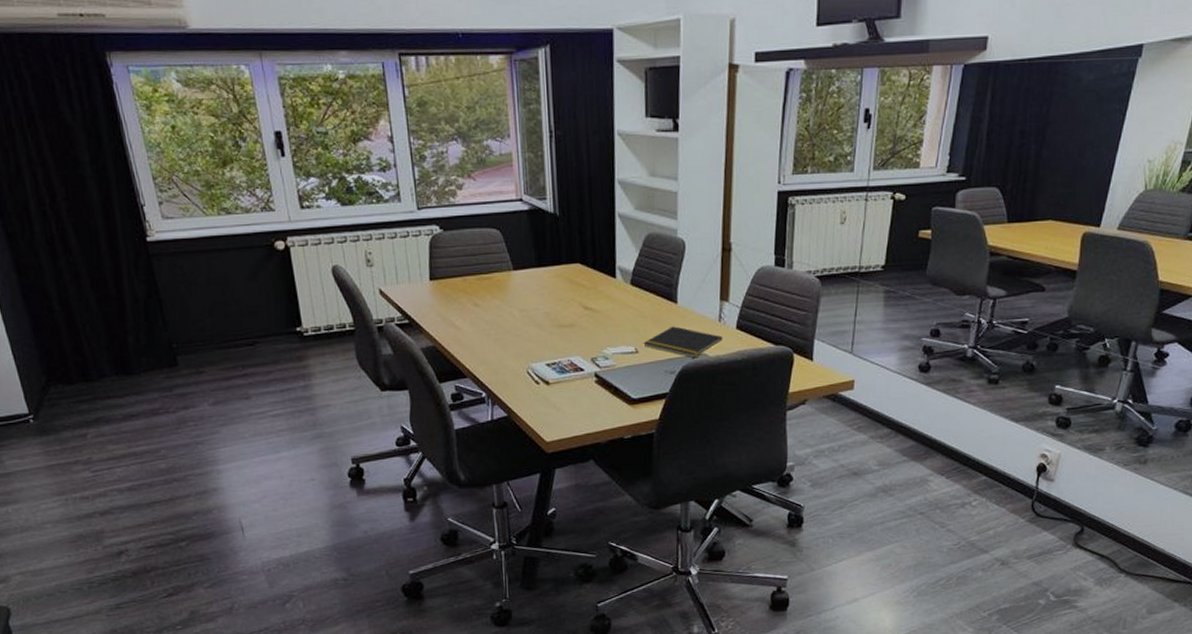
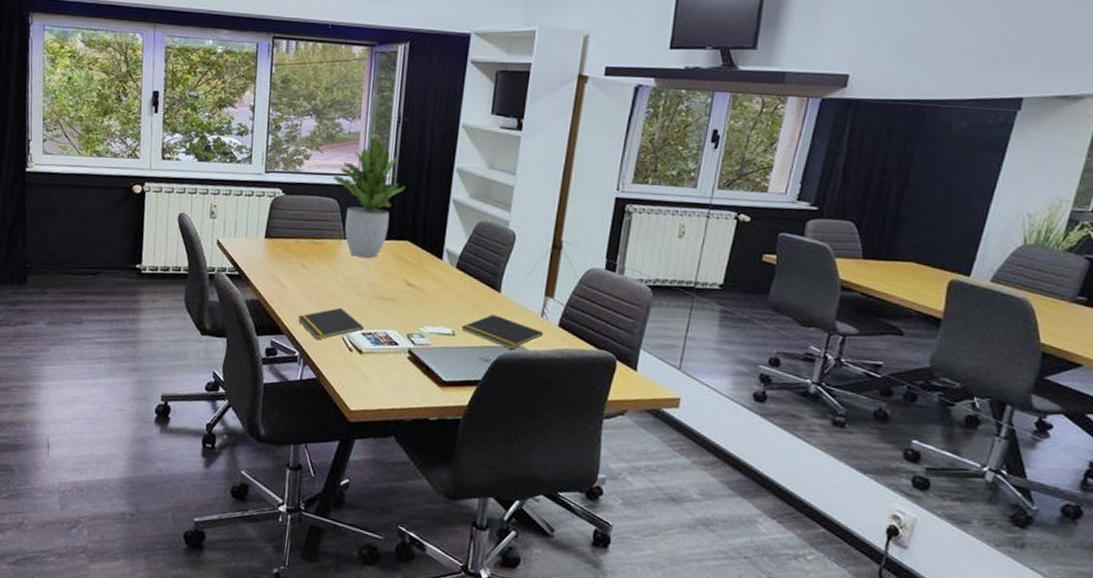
notepad: none [478,341,547,378] -> present [298,307,364,340]
potted plant: none [491,156,568,287] -> present [333,137,405,258]

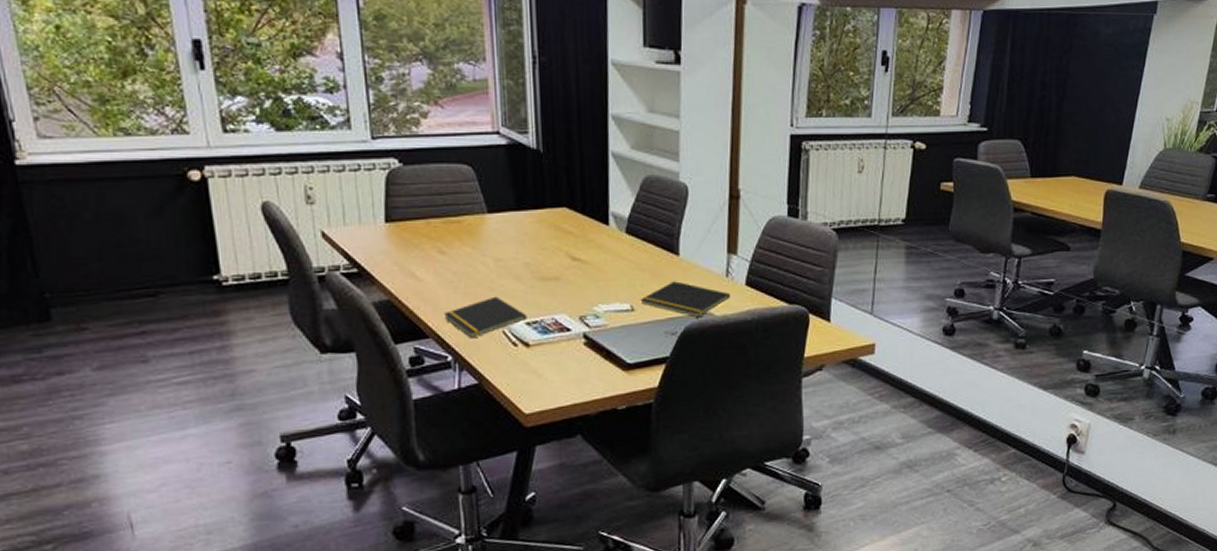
potted plant: present [333,137,405,258] -> none [462,83,554,233]

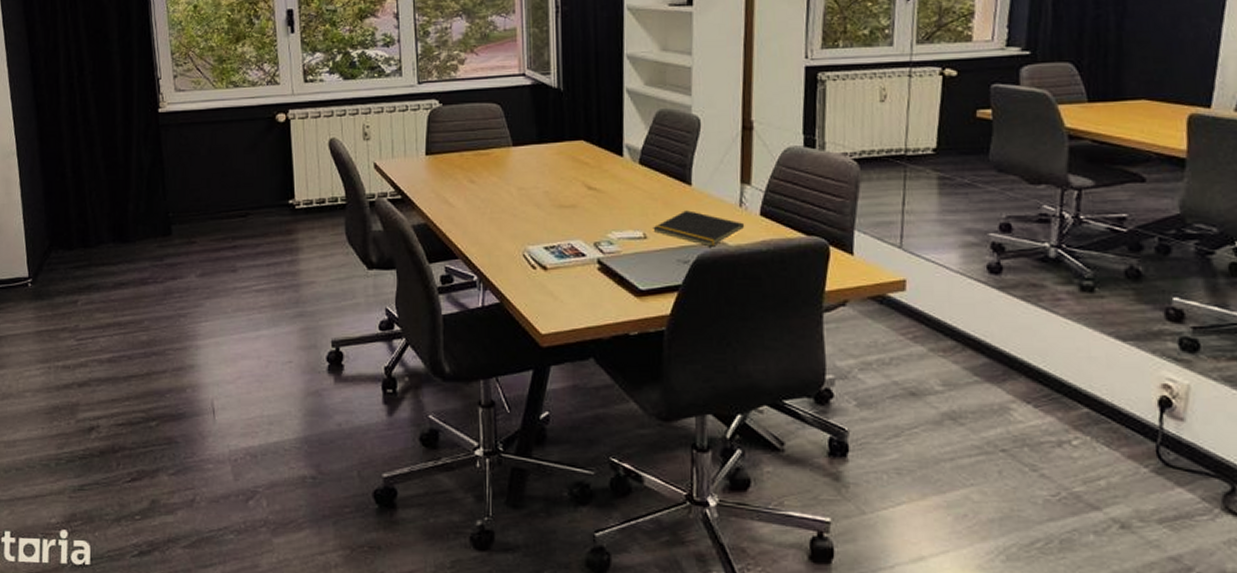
notepad: present [443,296,527,339] -> none [471,222,545,261]

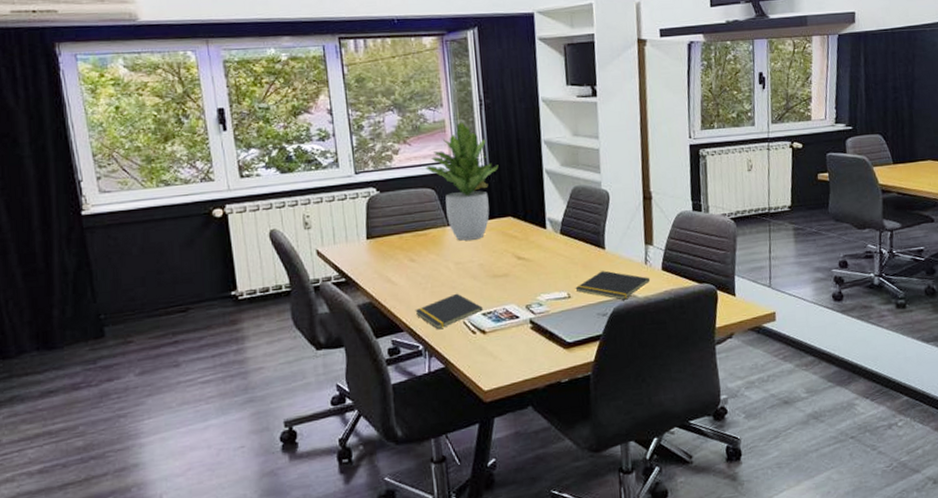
notepad: none [471,222,545,261] -> present [415,293,483,330]
potted plant: none [492,31,573,164] -> present [426,122,499,241]

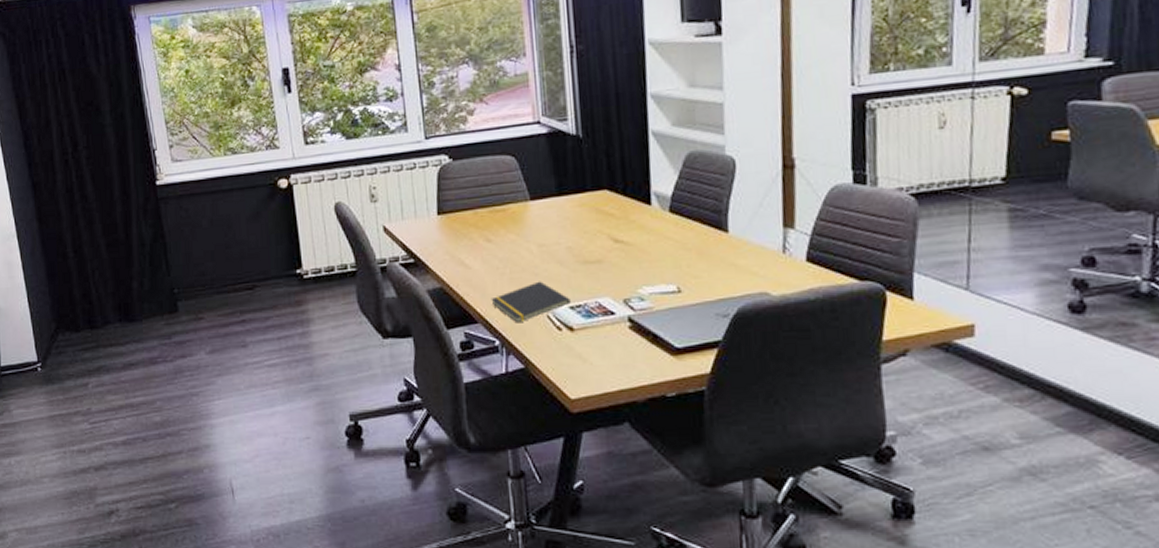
potted plant: present [426,122,499,241] -> none [505,74,593,218]
notepad: present [575,271,651,300] -> none [687,260,790,299]

